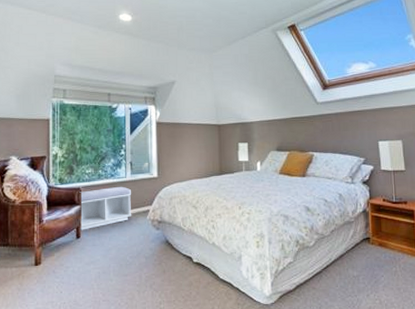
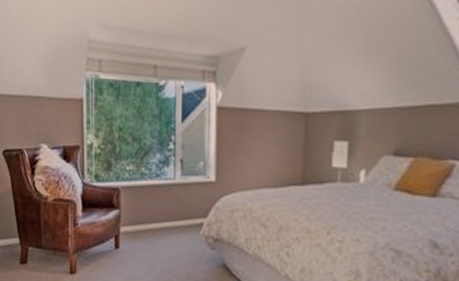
bench: present [79,186,132,230] -> none [118,189,182,240]

